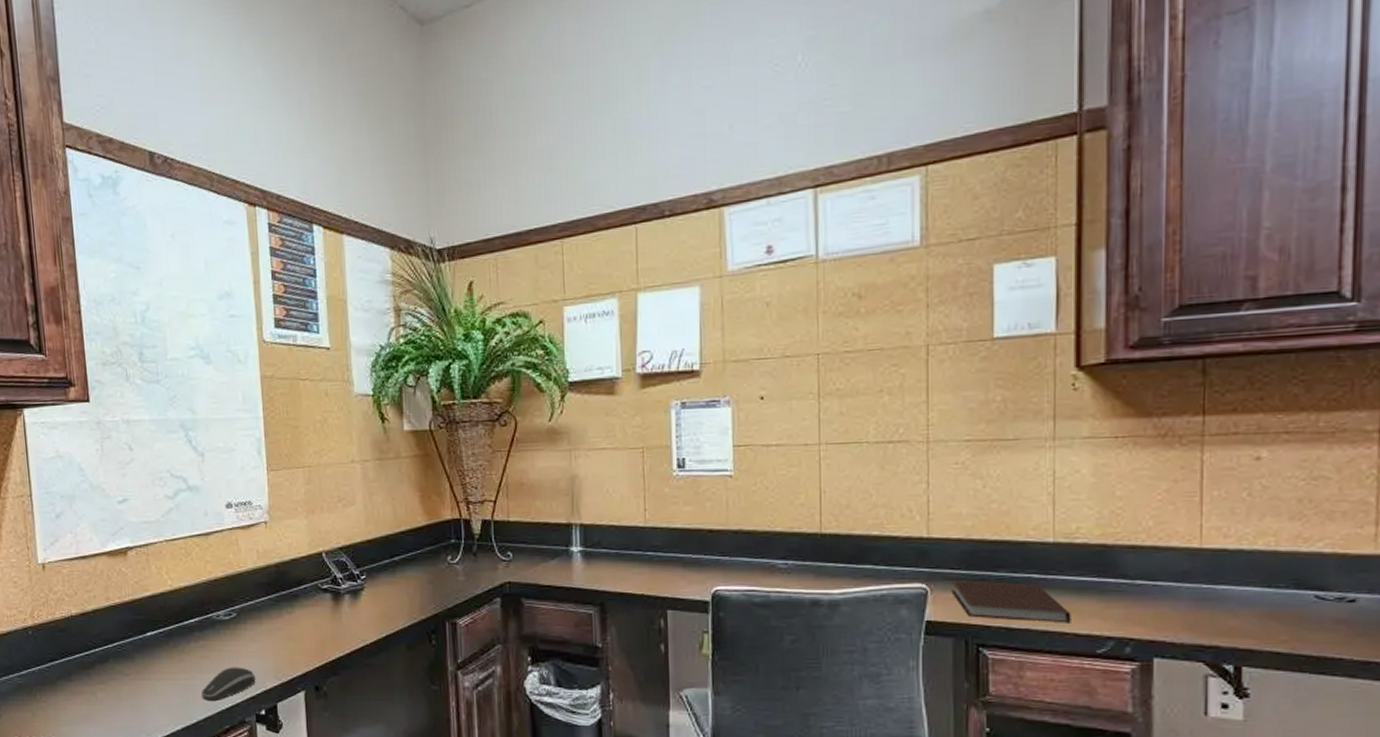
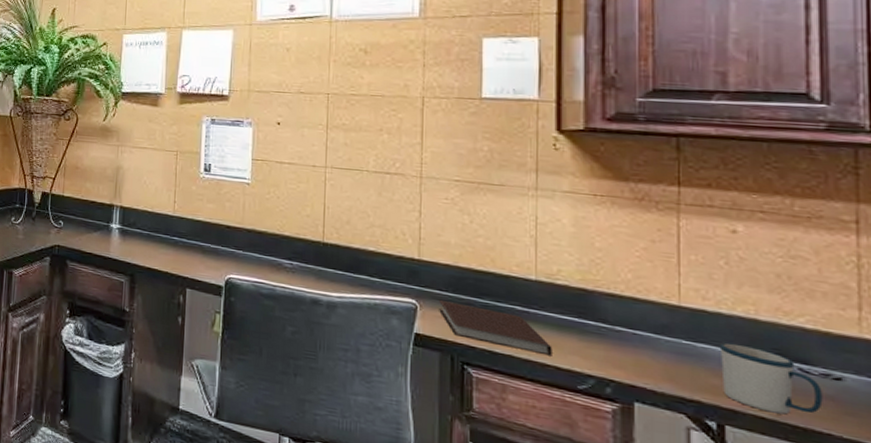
mug: none [1239,580,1337,646] -> present [719,342,823,415]

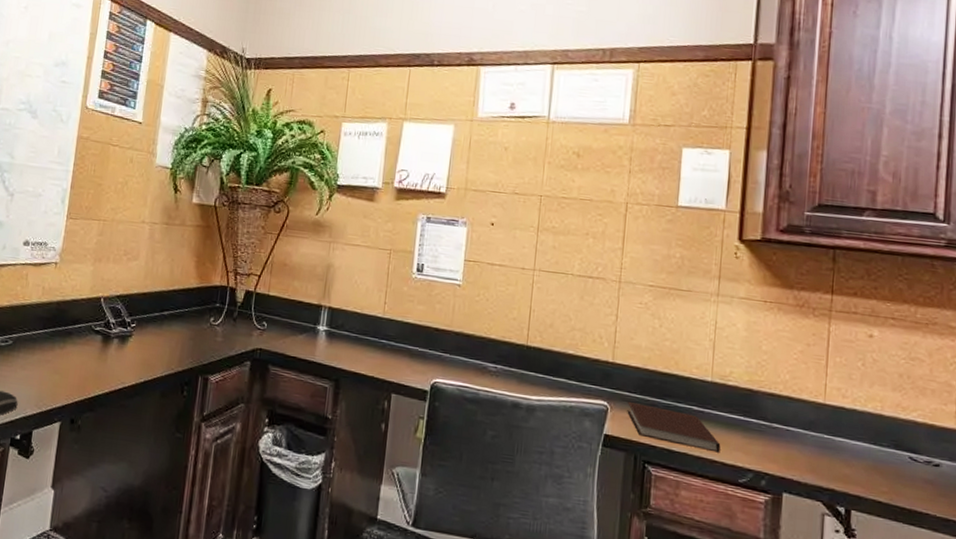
mug: present [719,342,823,415] -> none [852,435,925,498]

